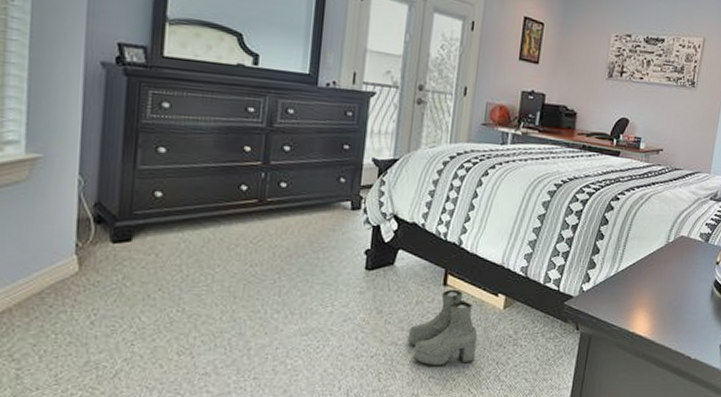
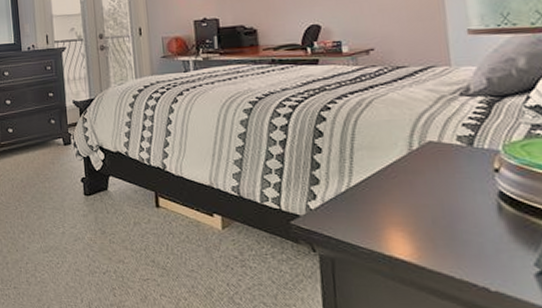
boots: present [407,289,478,366] -> none [132,210,203,285]

